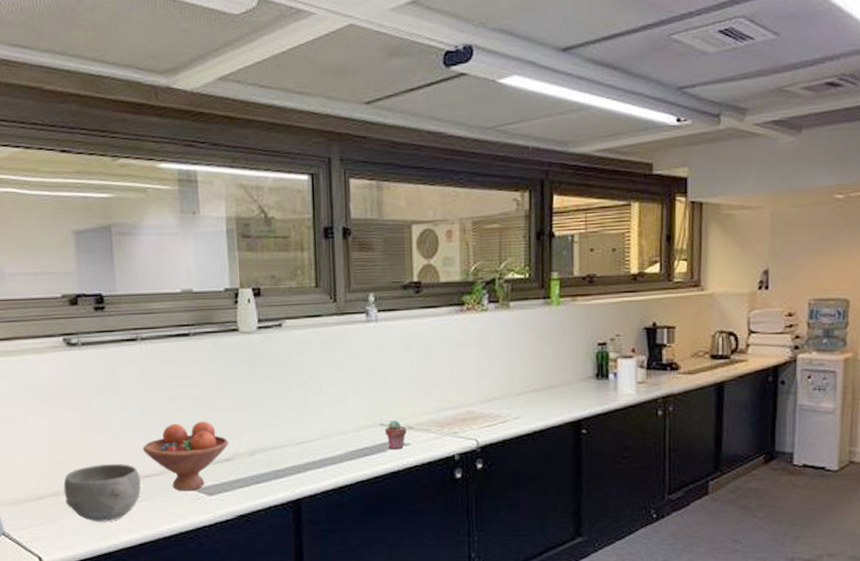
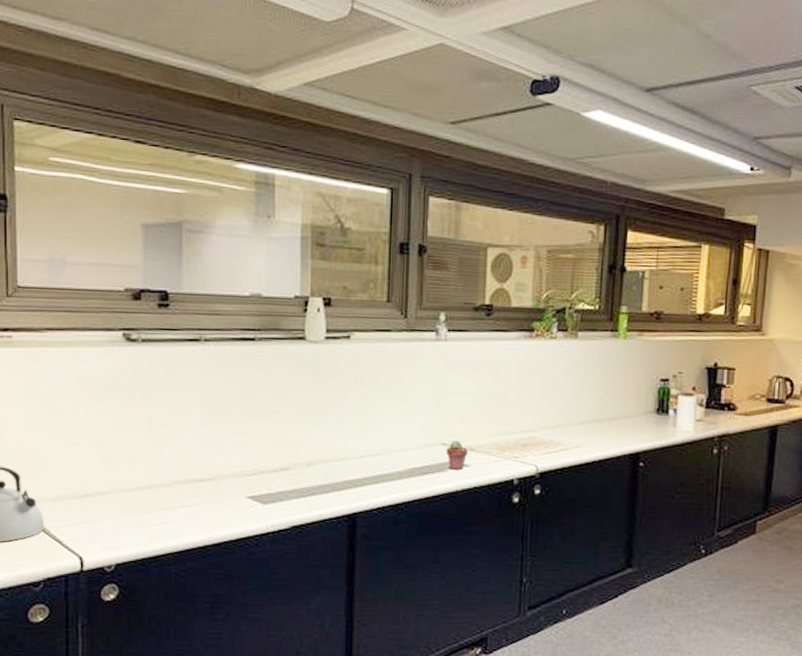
bowl: present [63,463,141,523] -> none [111,464,193,525]
fruit bowl: present [142,422,229,490] -> none [197,429,287,498]

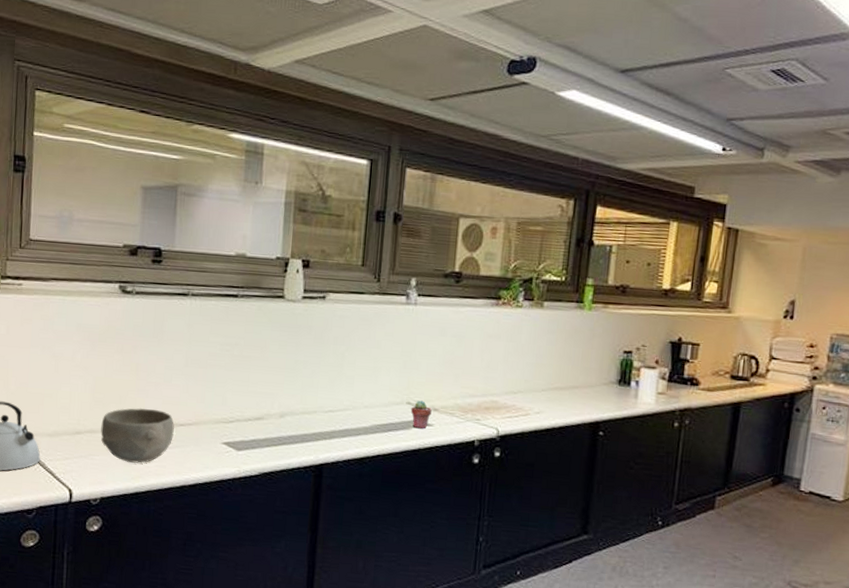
bowl: none [111,464,193,525] -> present [101,407,174,464]

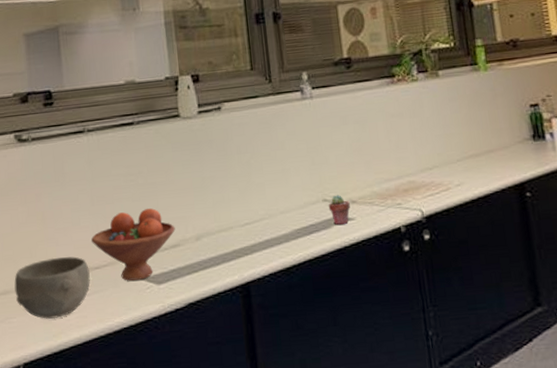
fruit bowl: none [179,378,262,444] -> present [90,208,175,281]

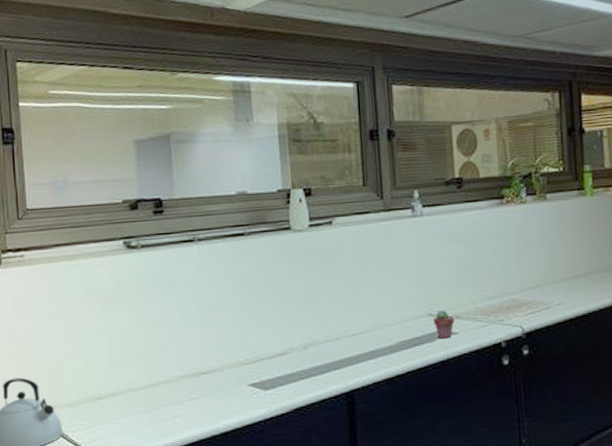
bowl: present [14,256,90,319] -> none [122,361,198,421]
fruit bowl: present [90,208,175,281] -> none [199,317,283,386]

